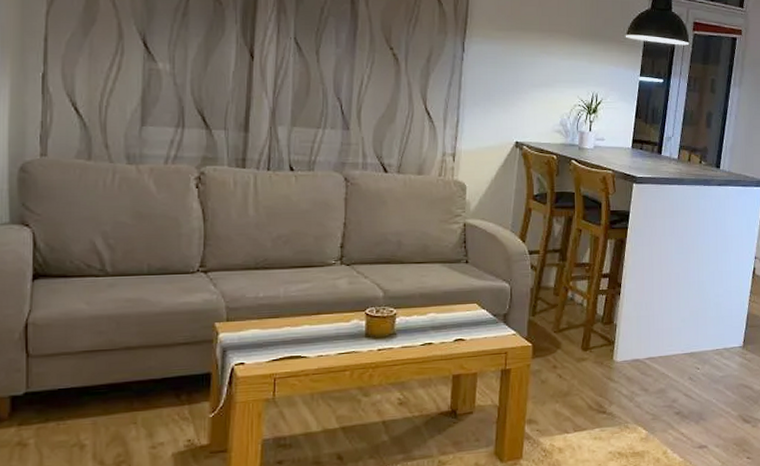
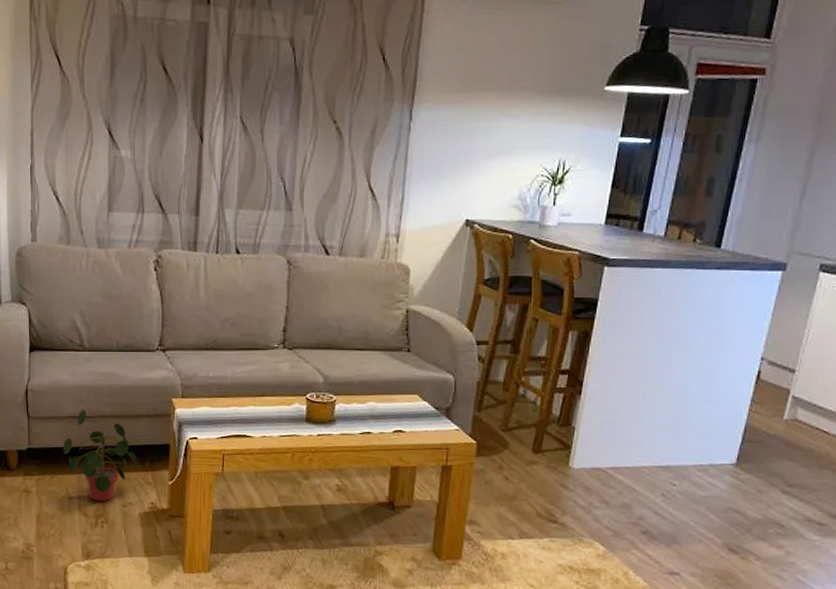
potted plant: none [73,341,172,447] -> present [62,409,138,502]

